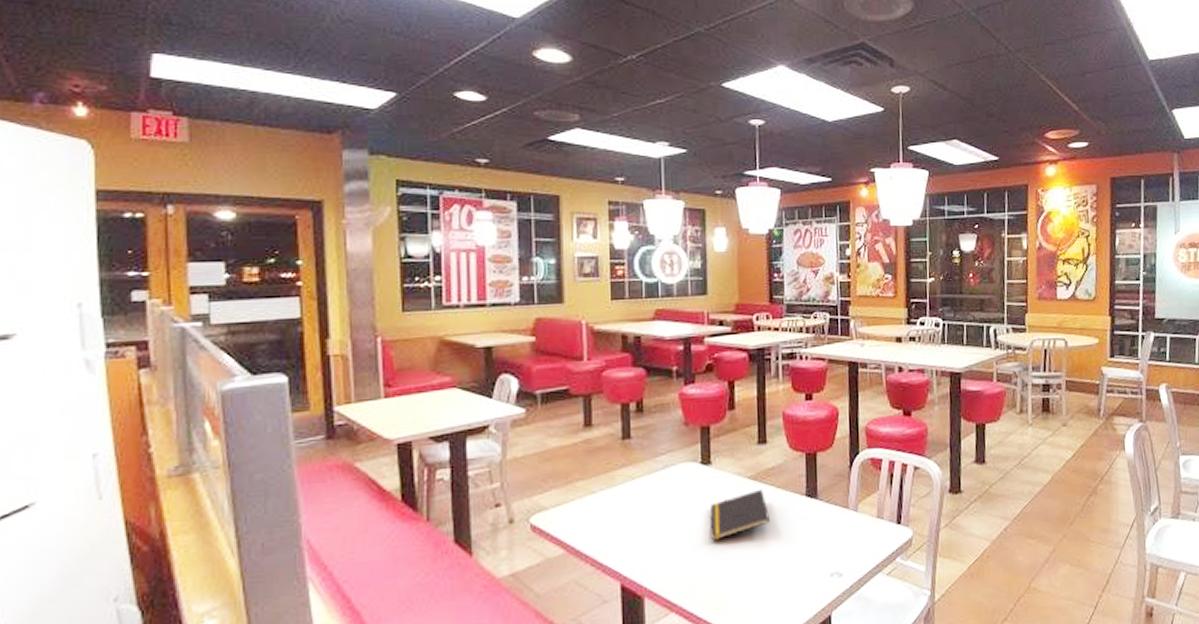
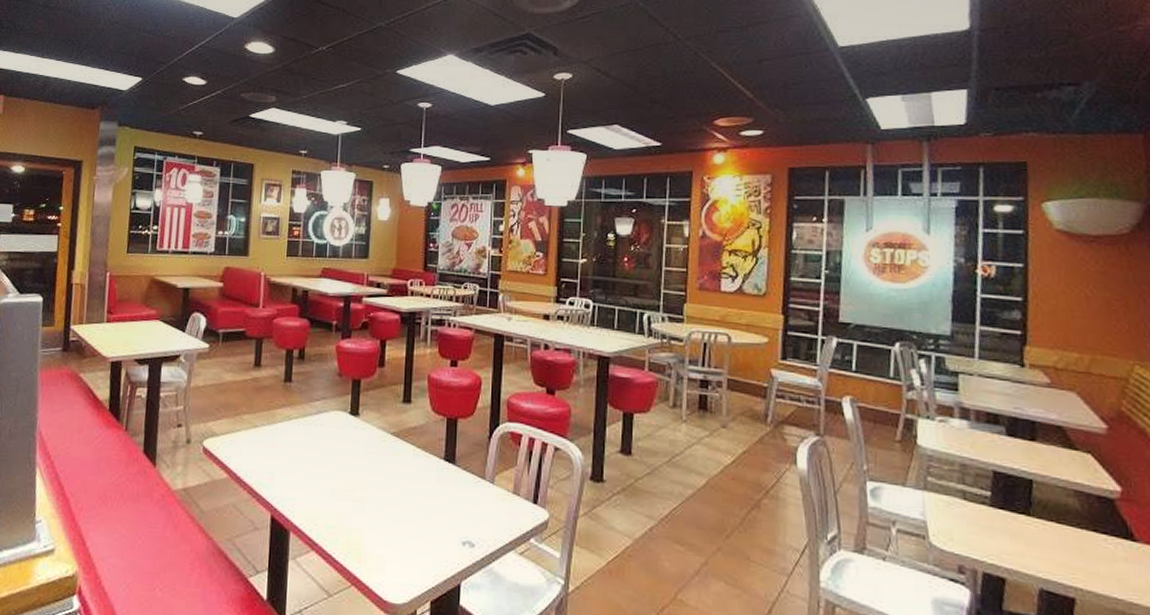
notepad: present [709,489,771,540] -> none [352,446,409,489]

